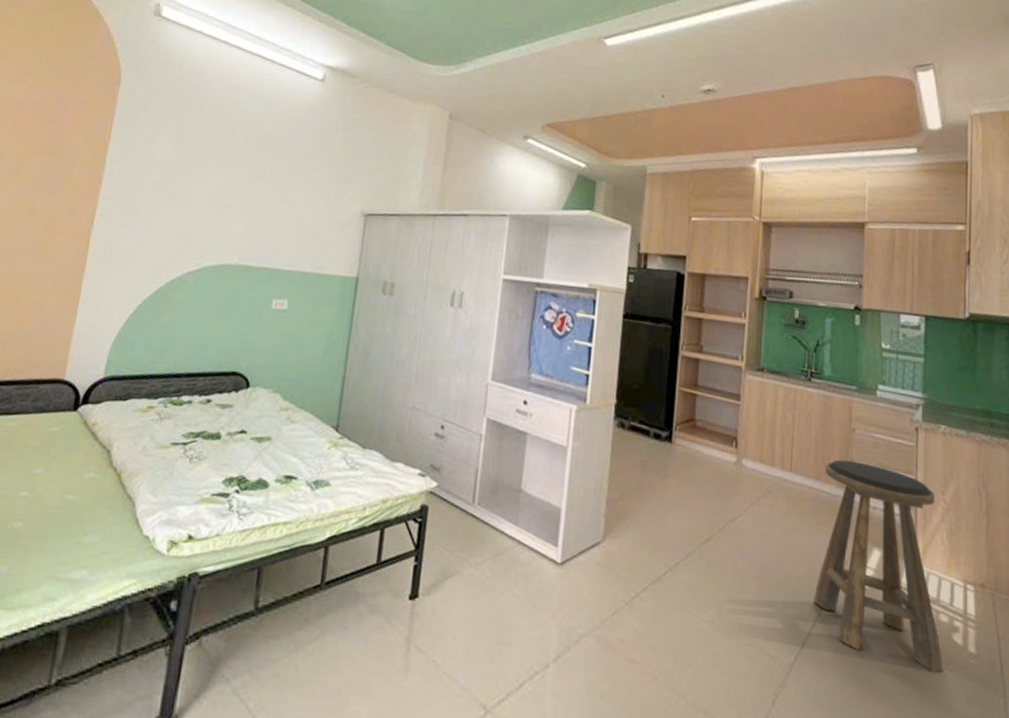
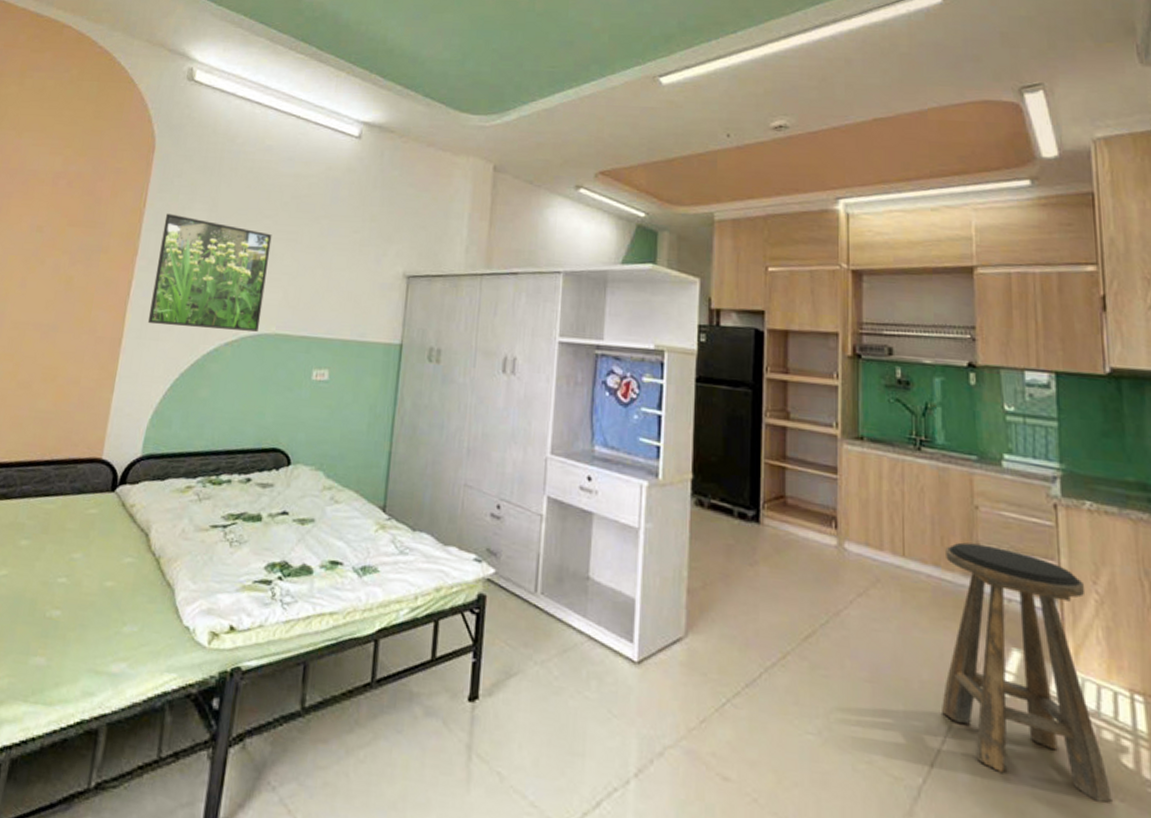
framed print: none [111,145,236,262] -> present [147,213,272,332]

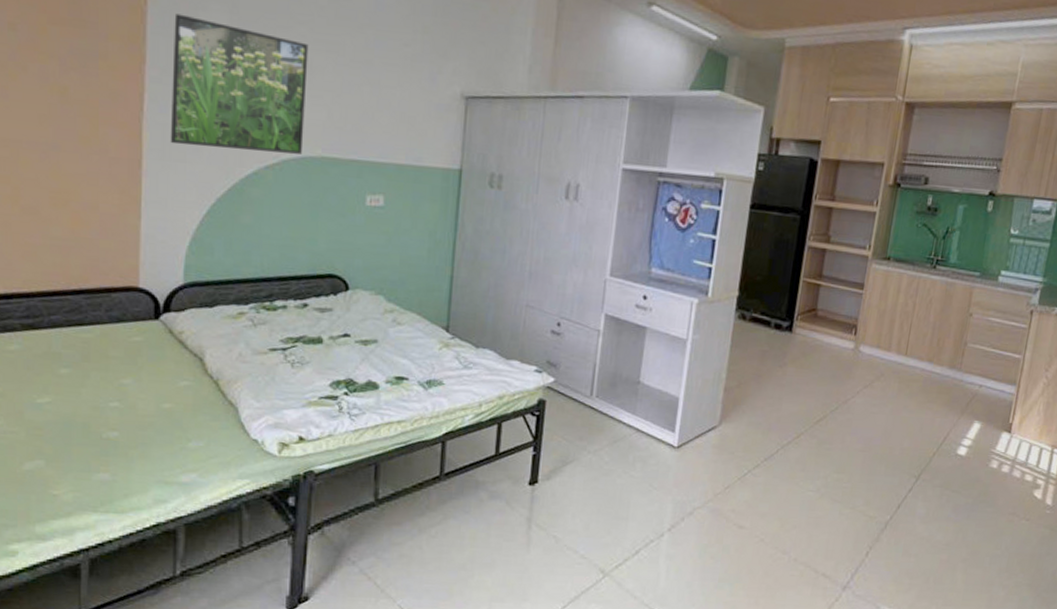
stool: present [942,542,1112,803] -> none [913,343,1039,522]

